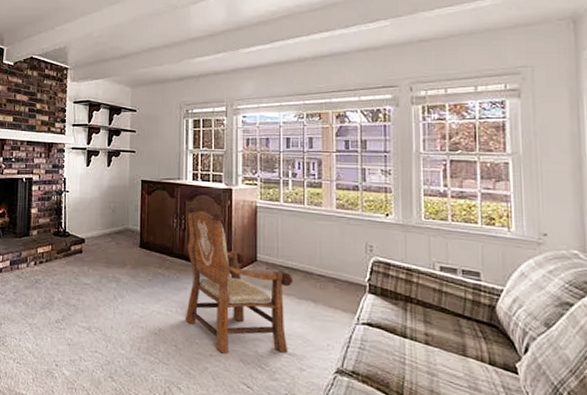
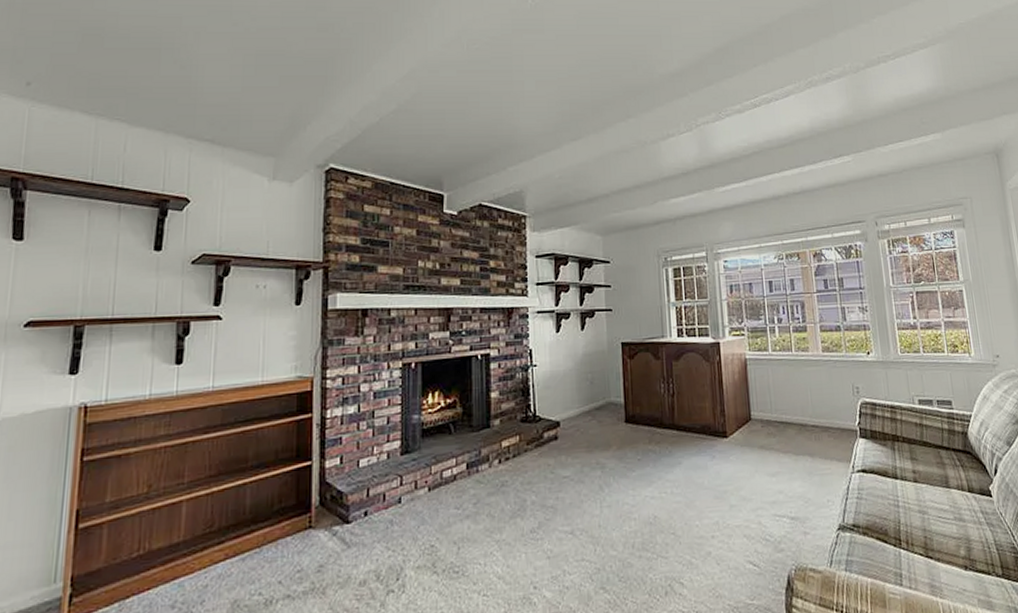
armchair: present [184,205,292,354] -> none [671,365,791,532]

